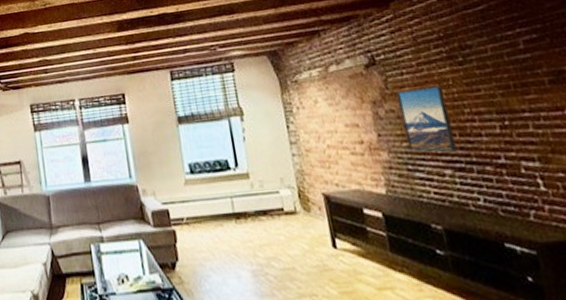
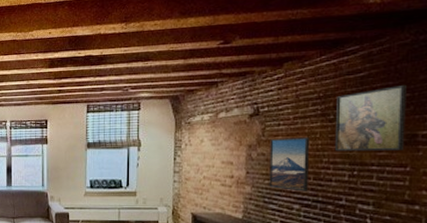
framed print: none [459,14,555,100] -> present [334,84,406,152]

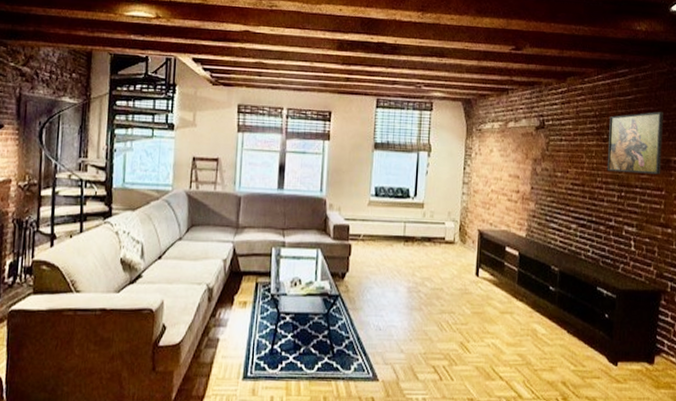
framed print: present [269,137,310,191] -> none [551,154,587,211]

